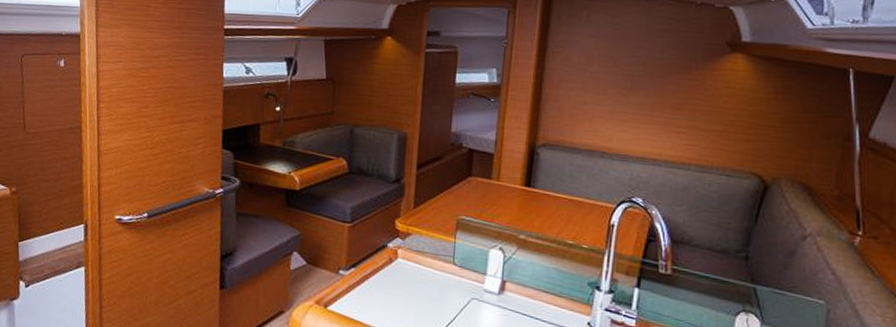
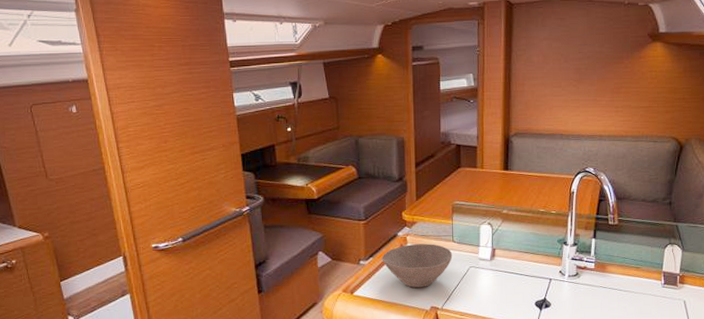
bowl: none [365,259,452,314] -> present [382,244,453,288]

